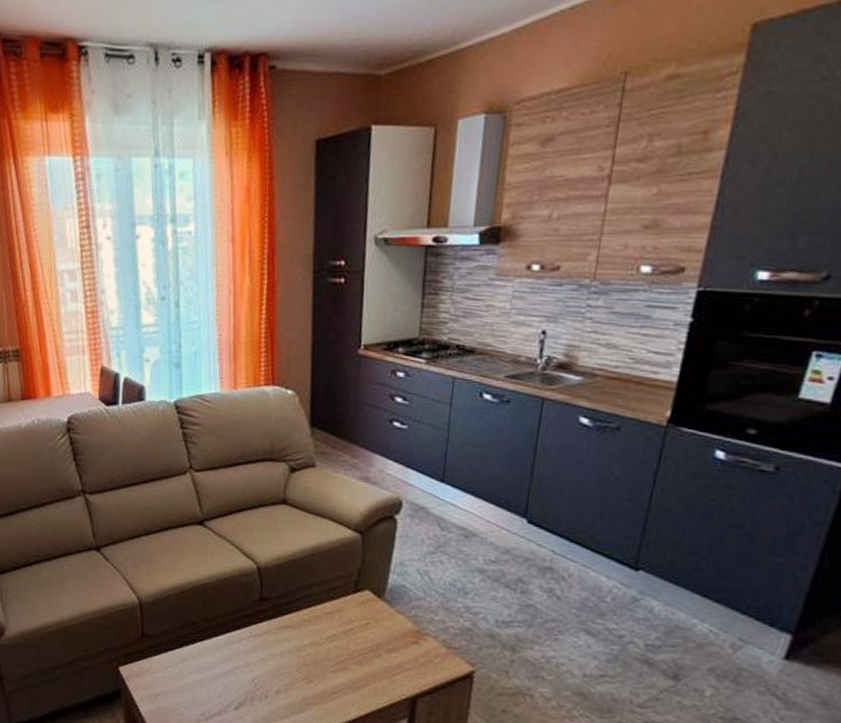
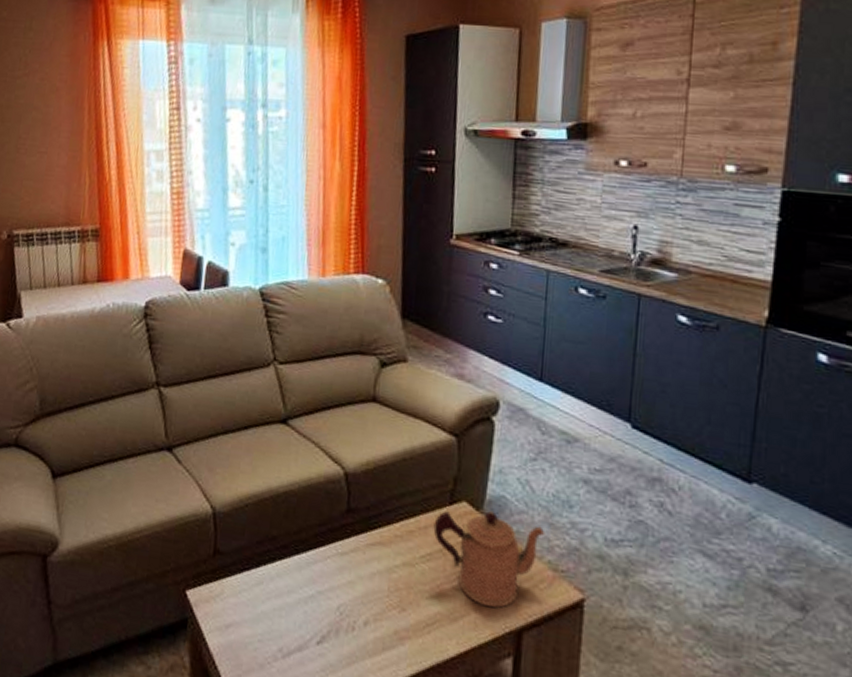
coffeepot: none [338,598,441,679] -> present [433,511,545,608]

